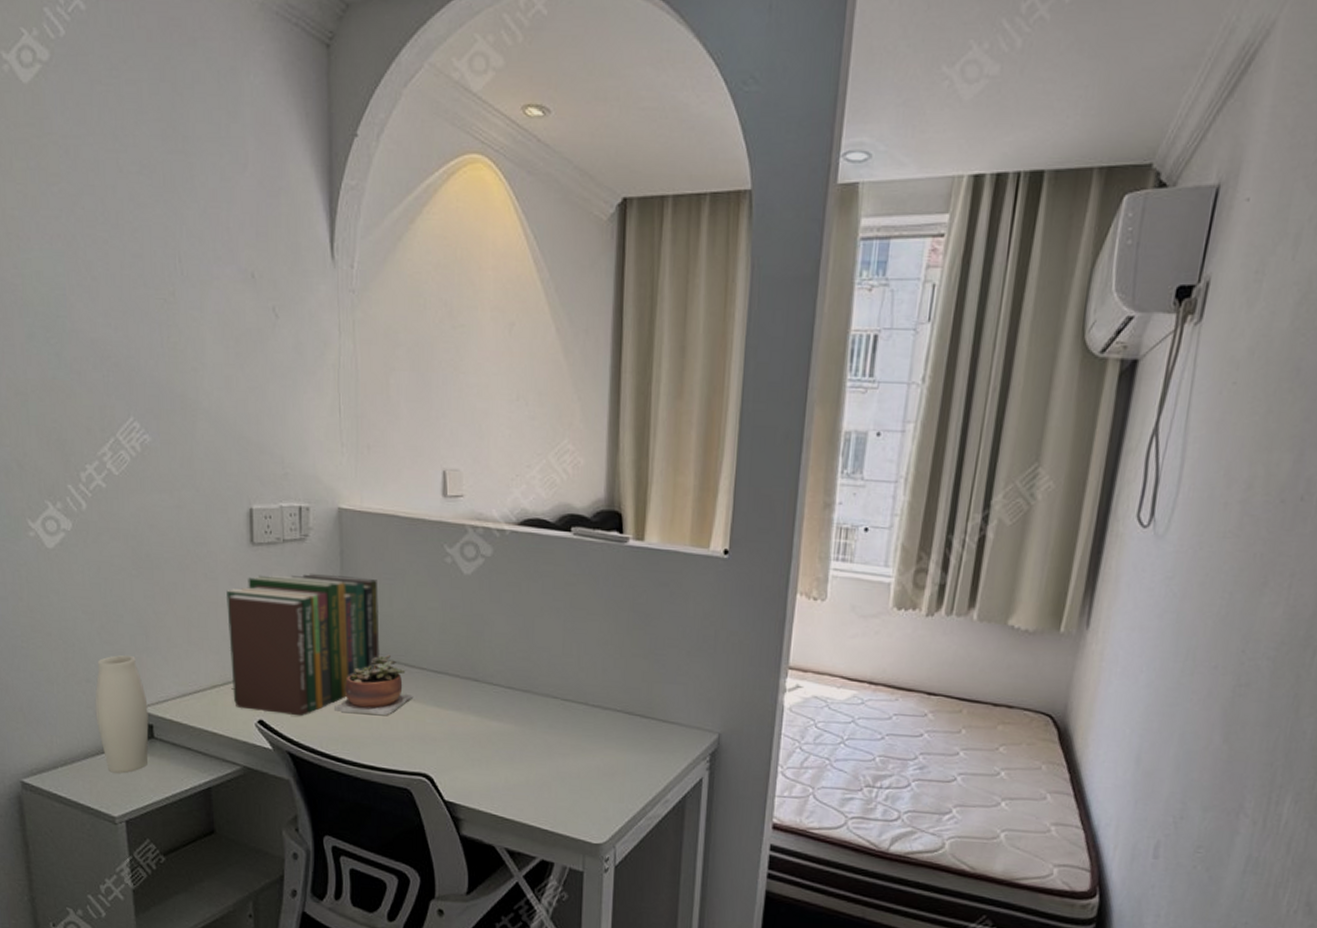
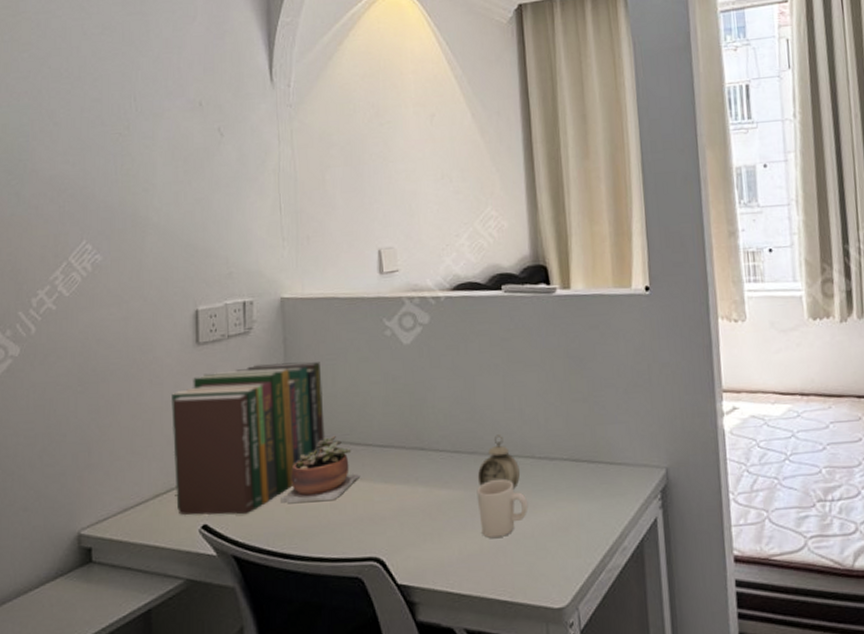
vase: present [95,655,149,774] -> none [31,475,87,609]
mug: none [527,719,577,773] -> present [476,479,529,538]
alarm clock: none [529,677,572,731] -> present [477,434,520,489]

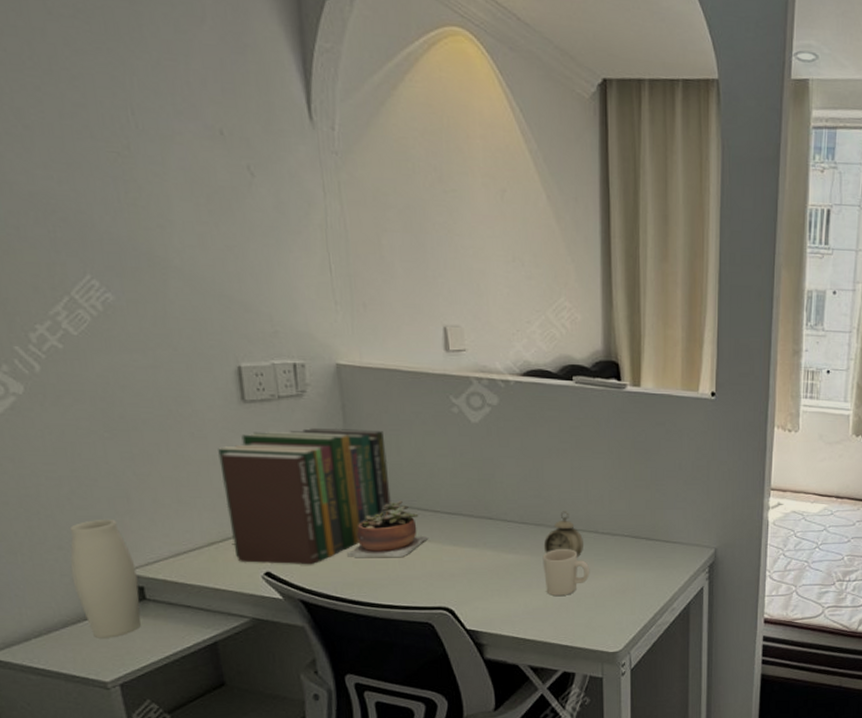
vase: none [31,475,87,609] -> present [69,518,141,639]

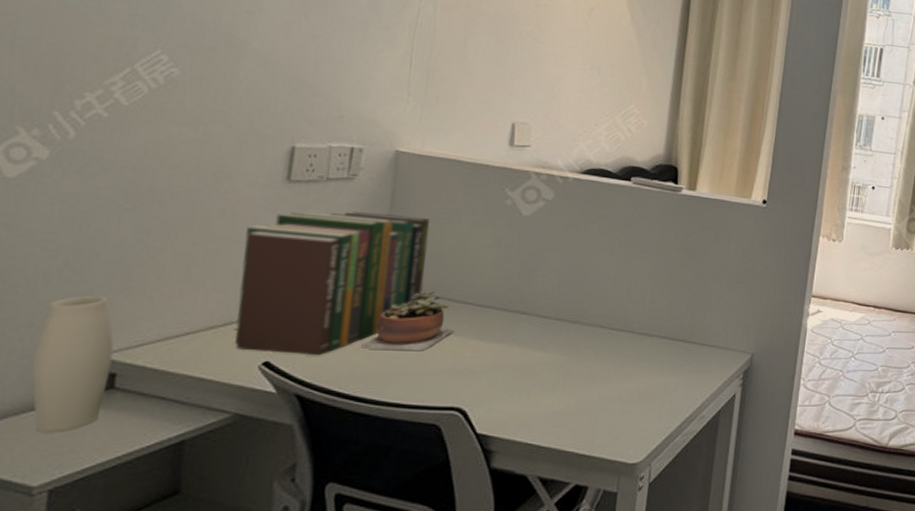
mug: present [542,548,590,596] -> none [571,347,621,399]
alarm clock: present [543,511,583,558] -> none [575,309,618,358]

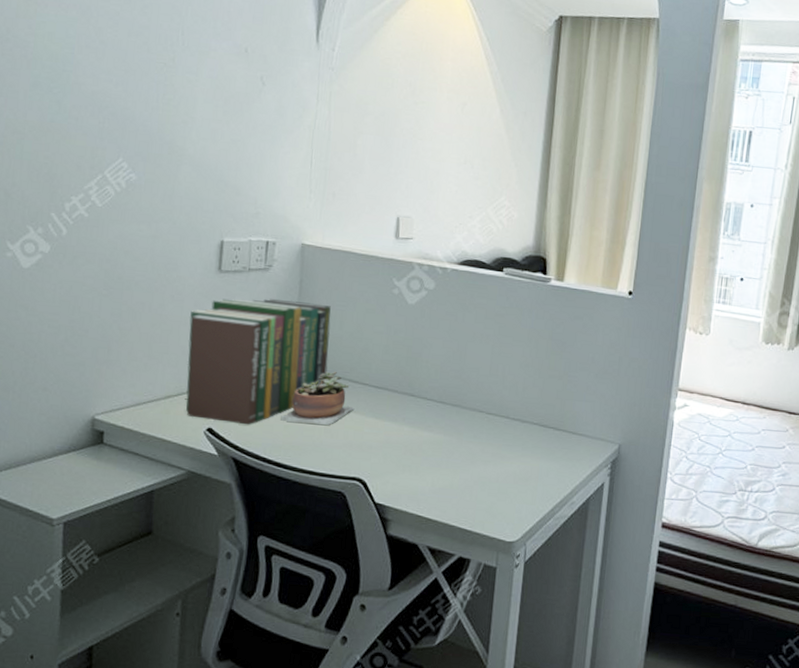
vase: present [31,295,114,433] -> none [47,366,102,477]

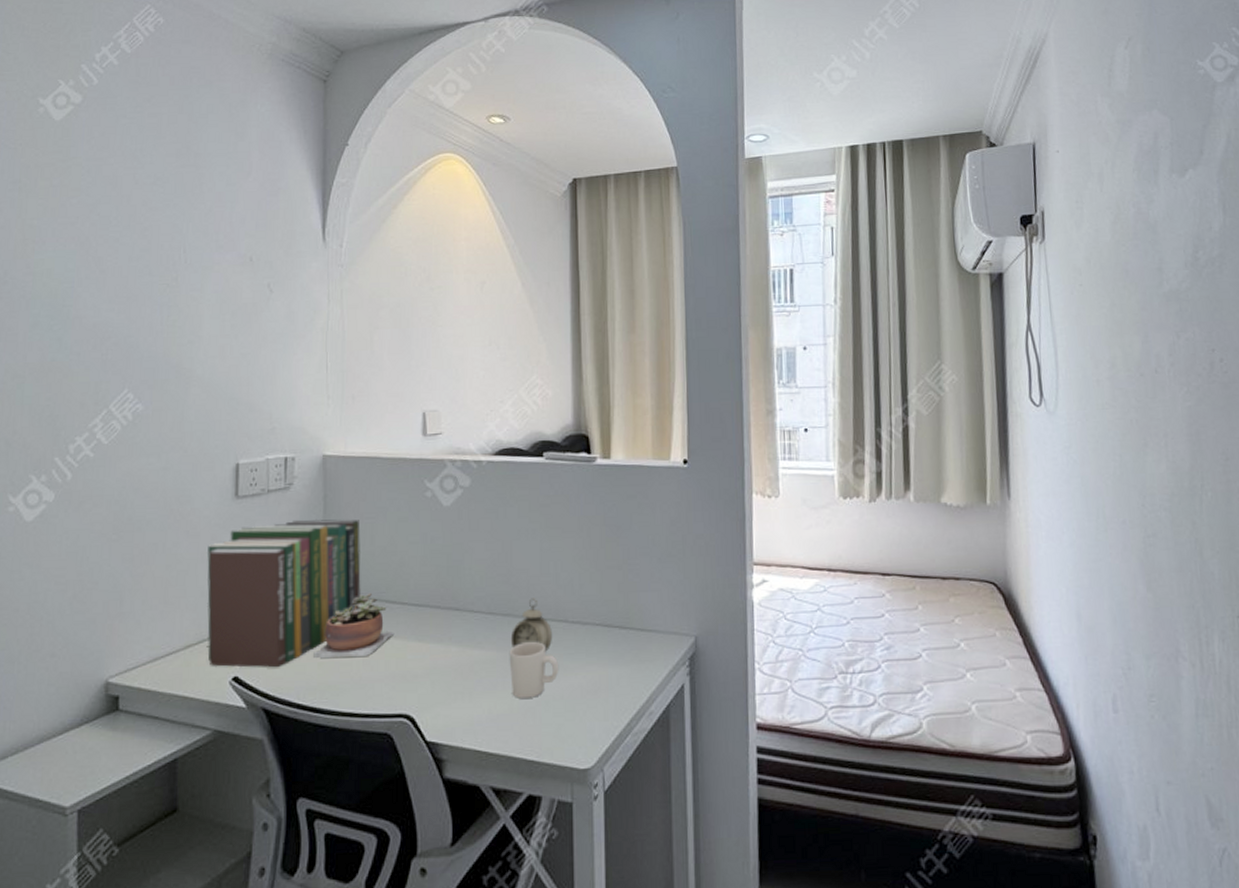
mug: none [453,430,498,478] -> present [509,641,559,698]
alarm clock: none [456,394,495,441] -> present [510,598,552,652]

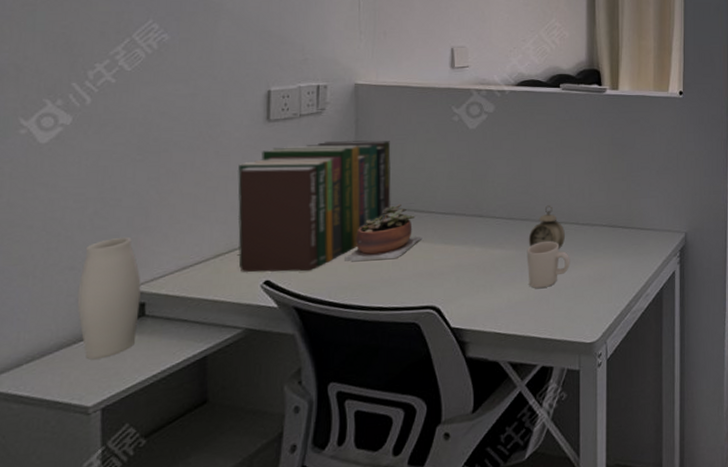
vase: none [56,623,116,756] -> present [77,237,141,360]

